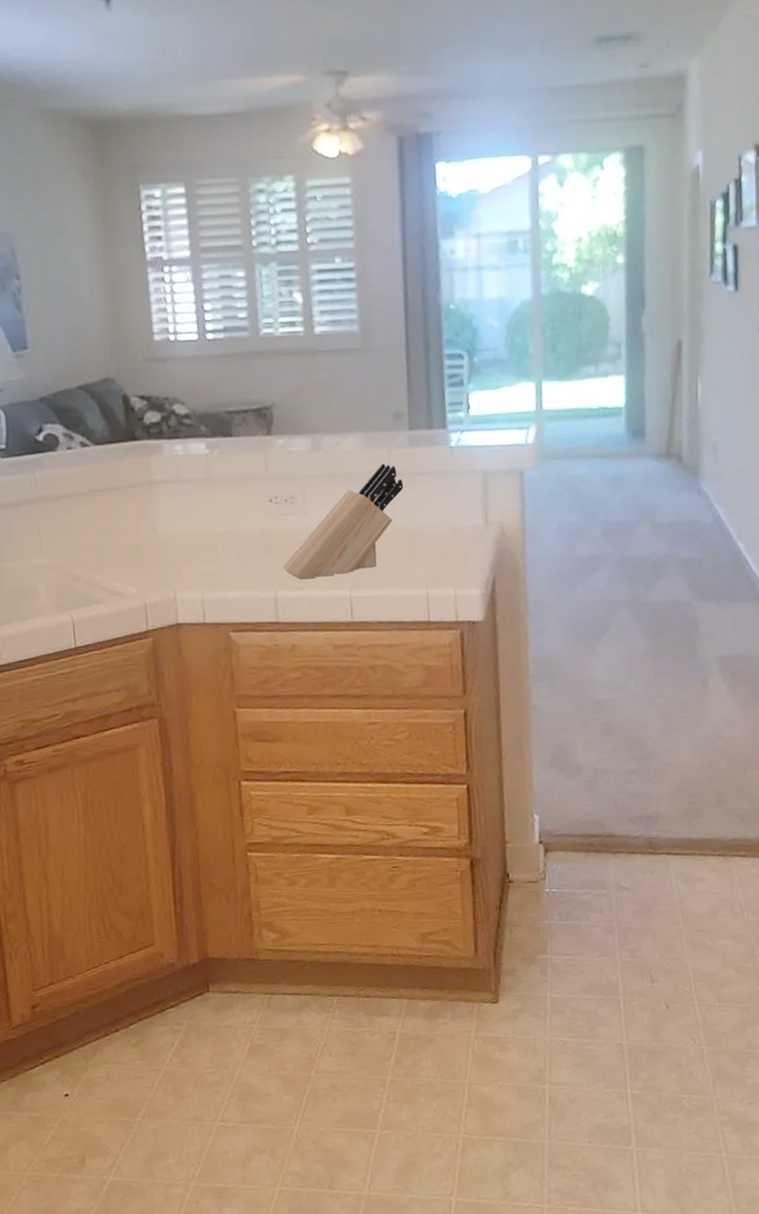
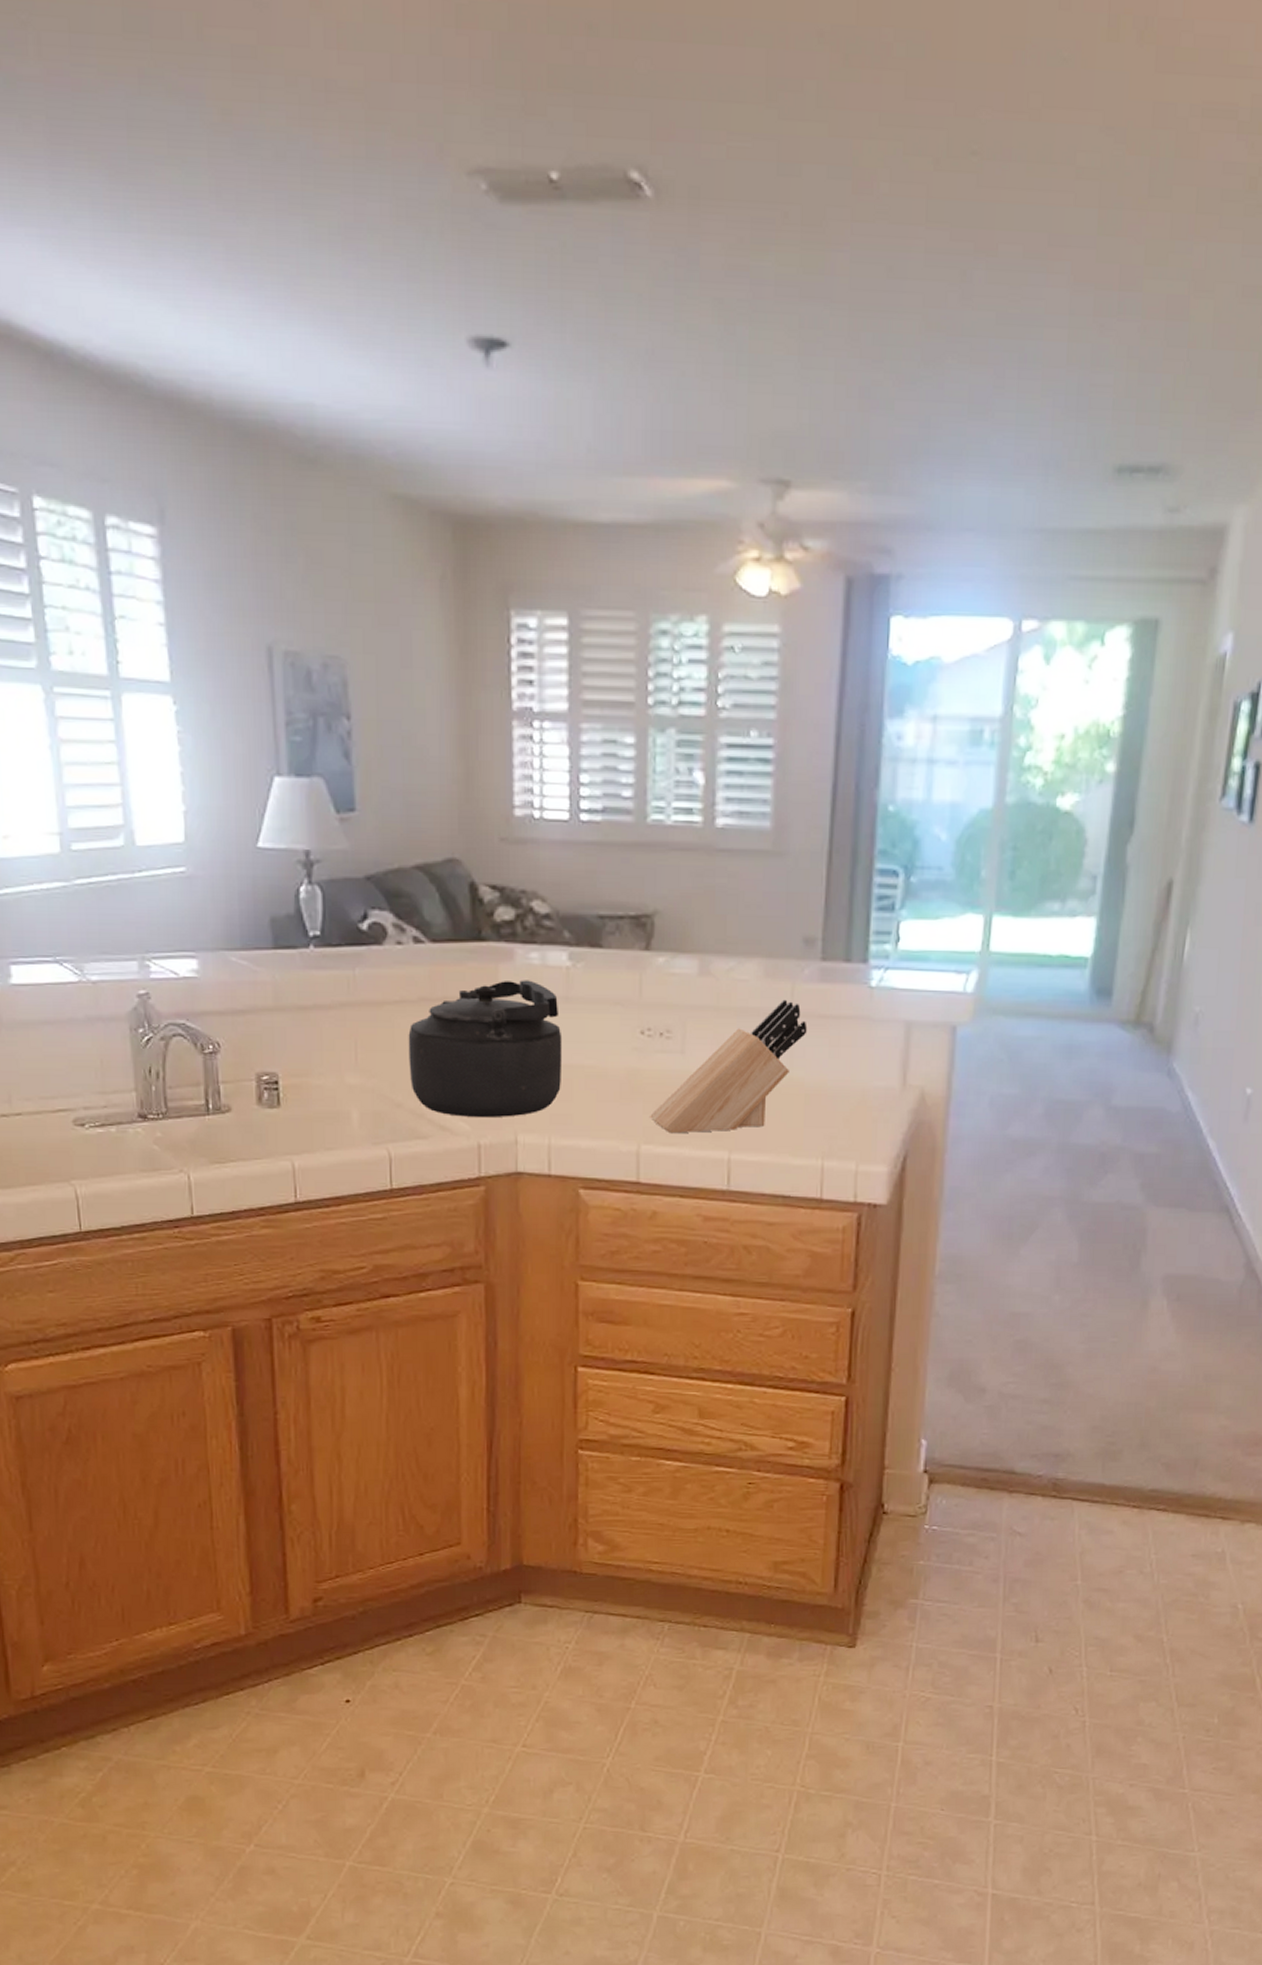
kettle: none [81,467,209,583] -> present [408,980,563,1117]

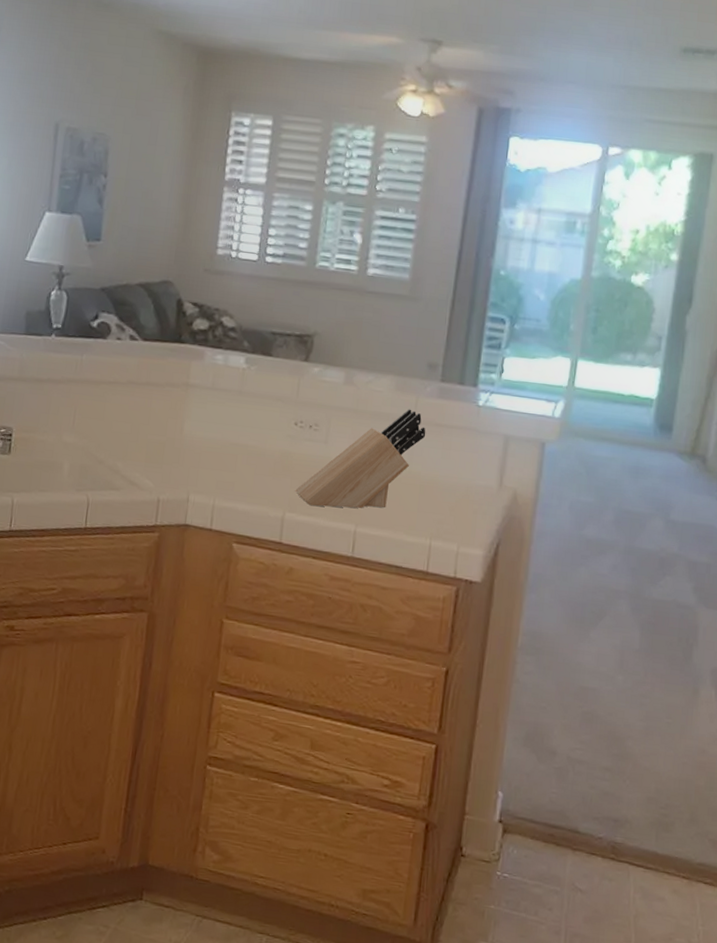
kettle: present [408,980,563,1117] -> none [112,374,234,480]

